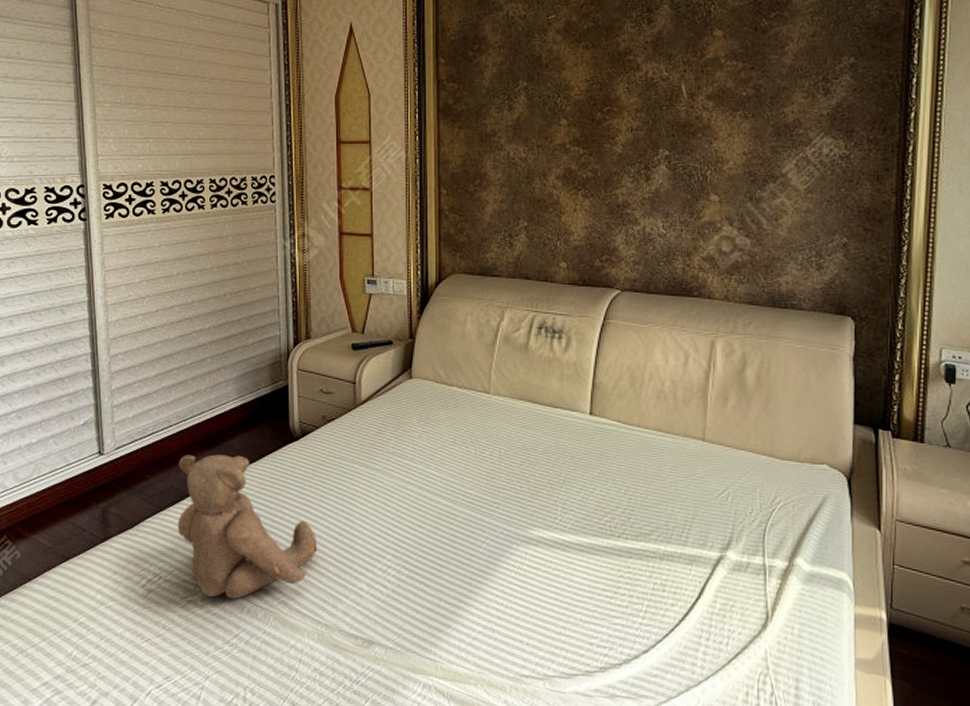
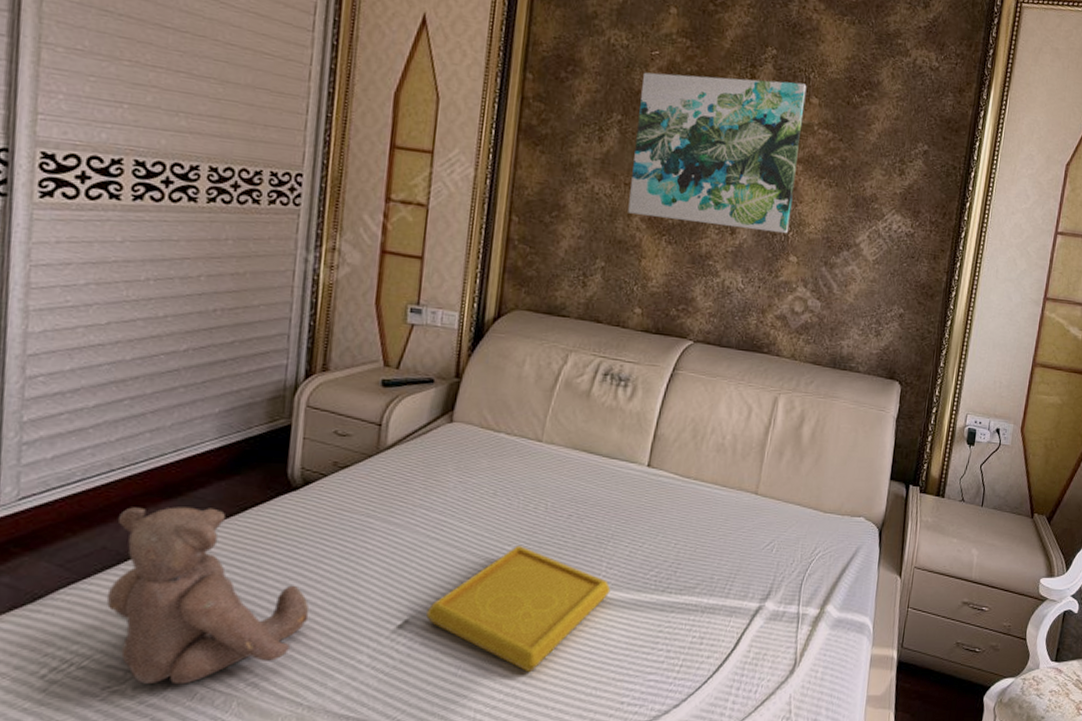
serving tray: none [409,490,568,609] -> present [426,546,611,673]
wall art: none [543,18,708,174] -> present [628,72,807,234]

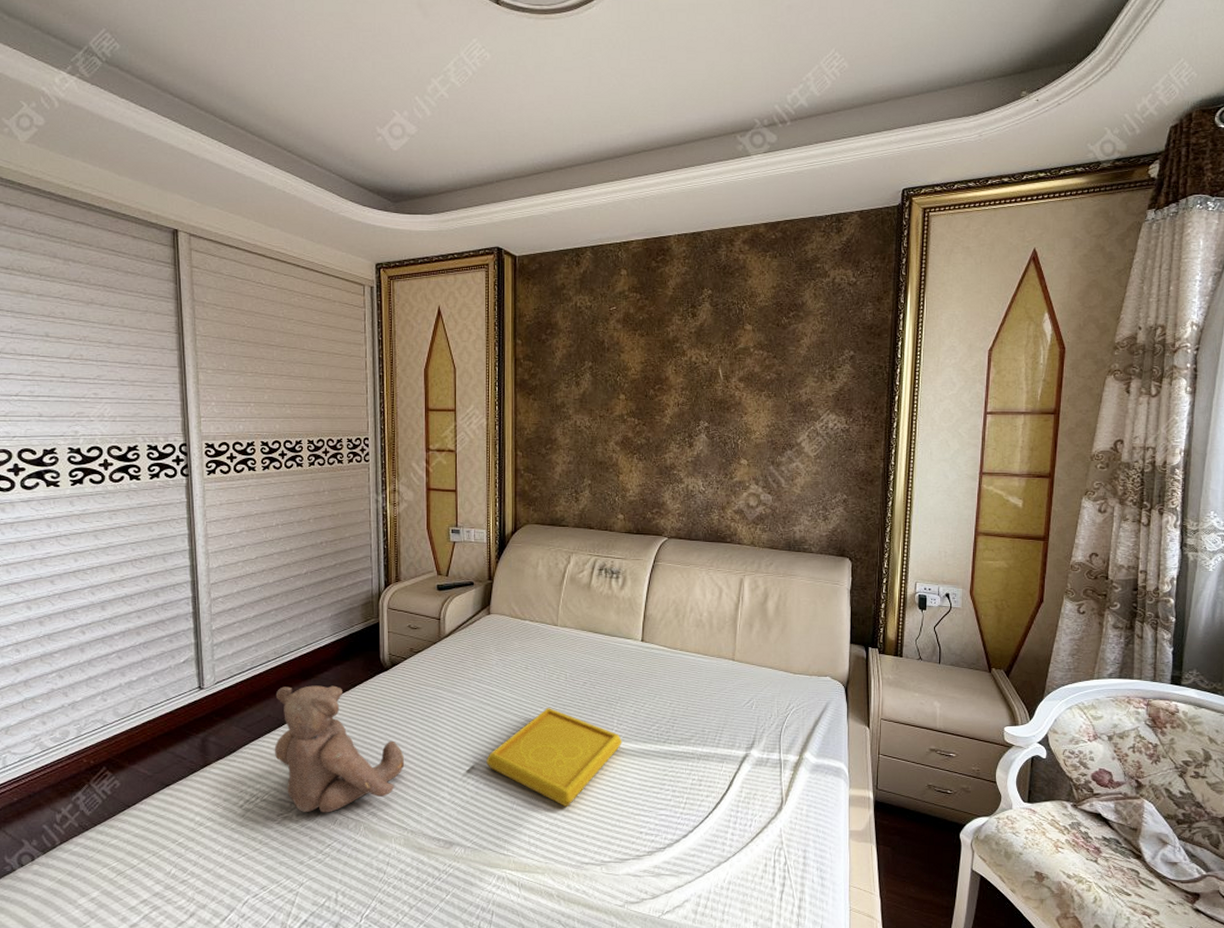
wall art: present [628,72,807,234] -> none [605,314,741,442]

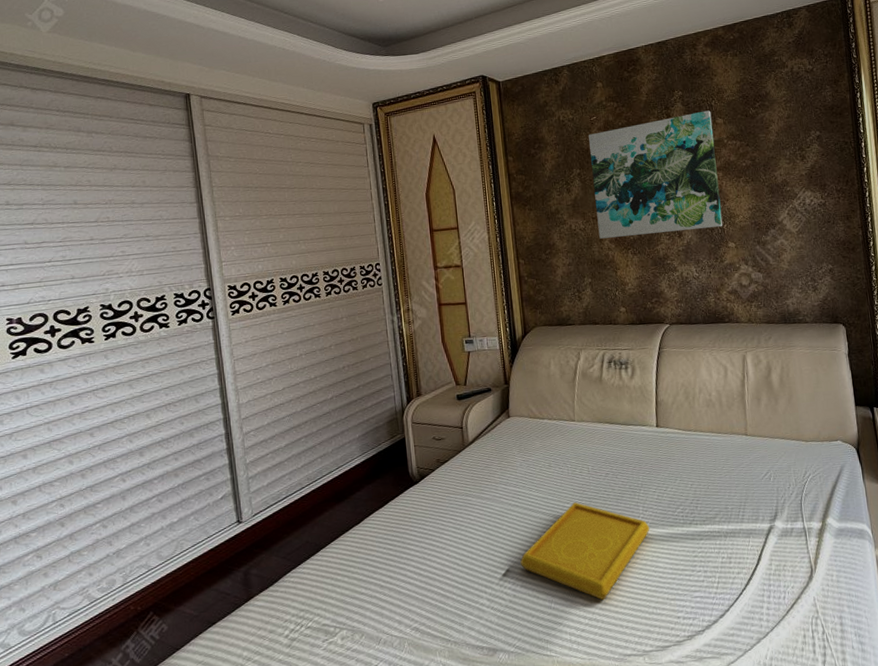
teddy bear: present [274,685,405,813] -> none [311,504,442,635]
wall art: none [605,314,741,442] -> present [588,110,723,239]

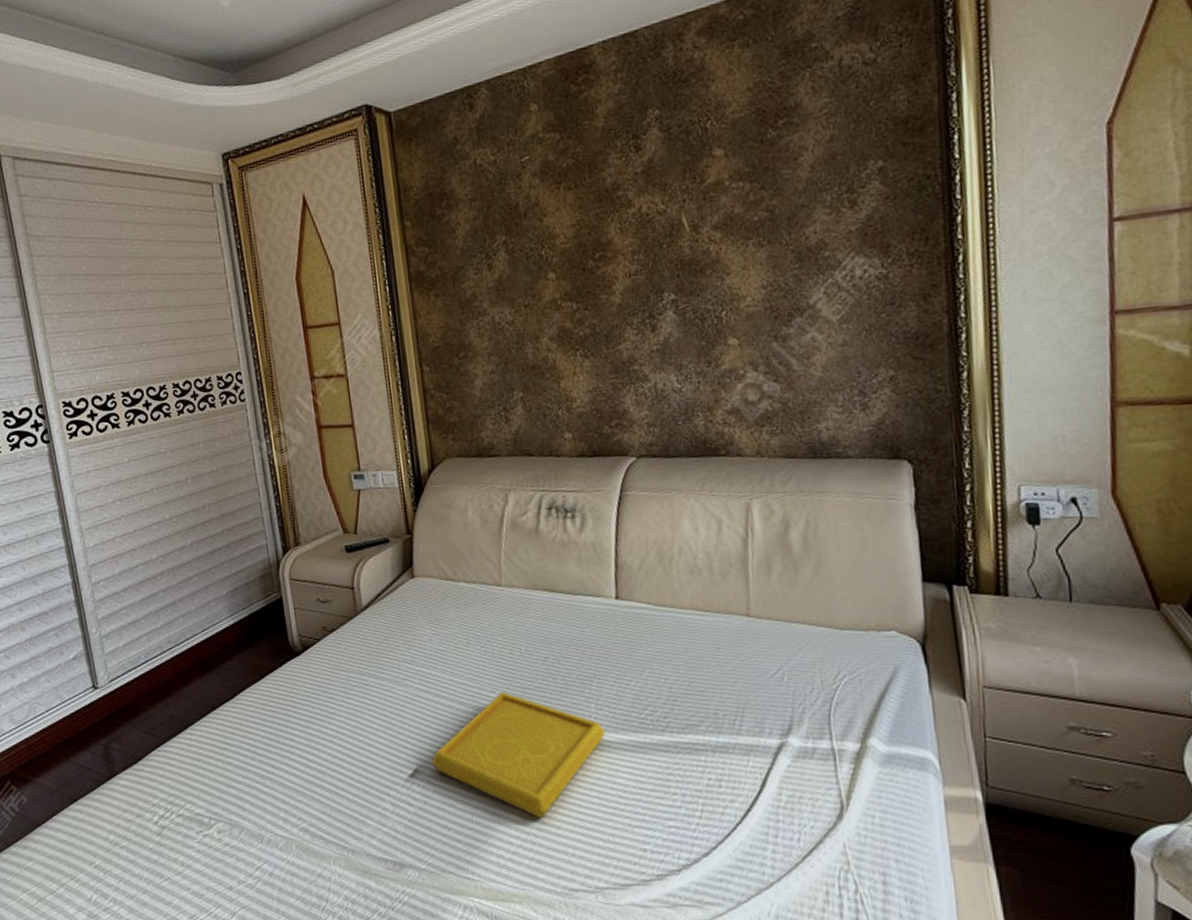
wall art: present [588,110,723,239] -> none [518,136,721,335]

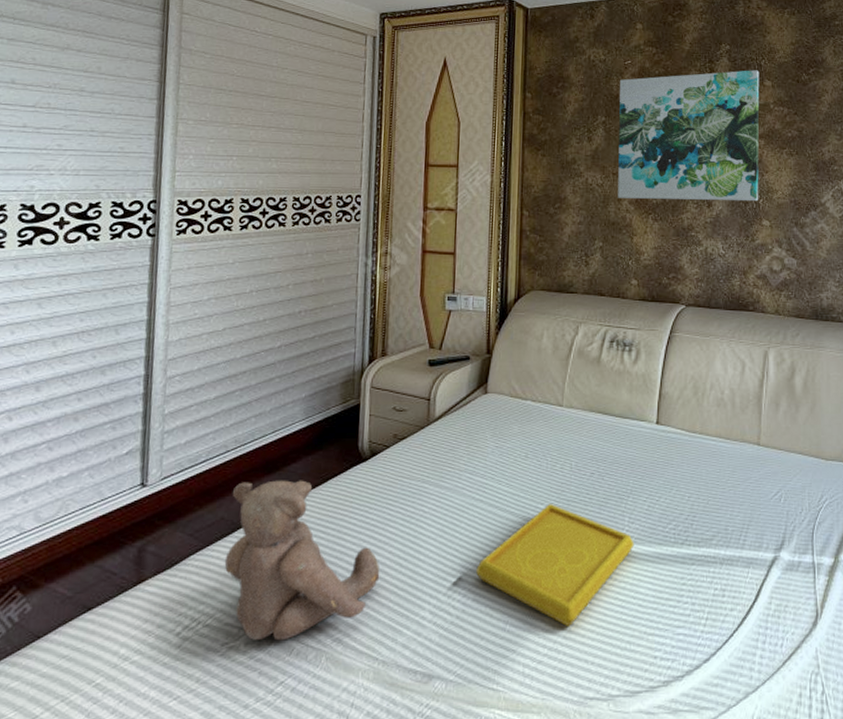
teddy bear: none [176,677,335,830] -> present [224,480,380,641]
wall art: none [518,136,721,335] -> present [618,70,760,202]

